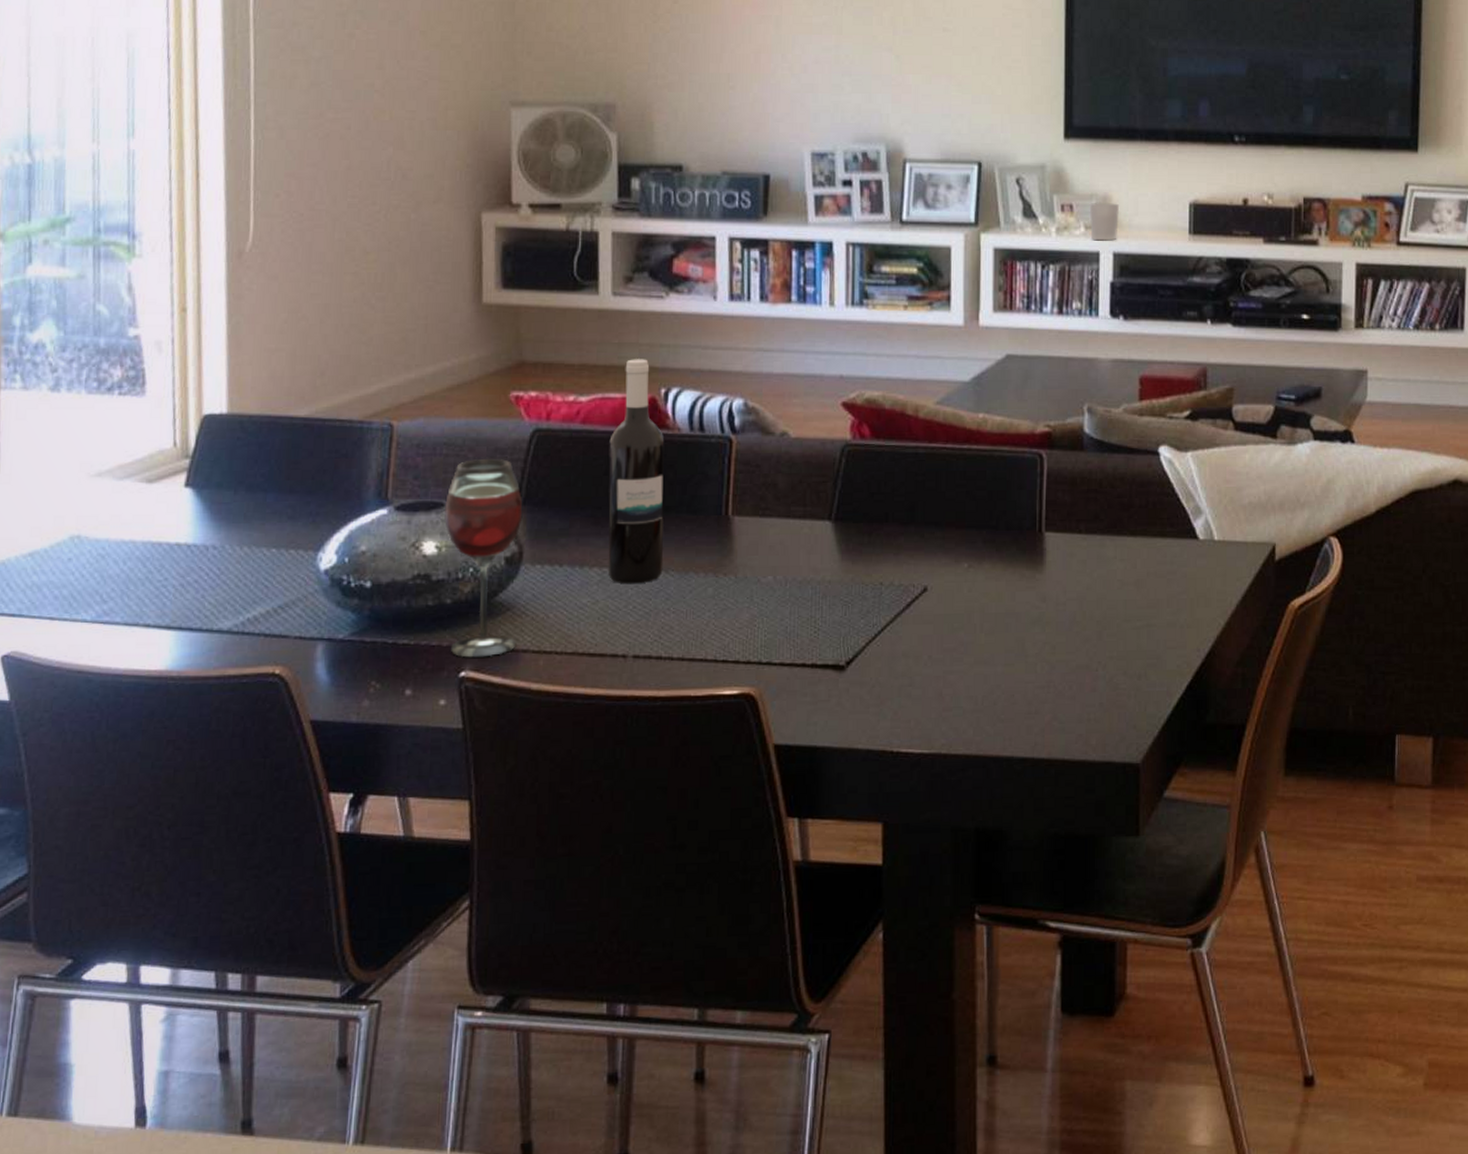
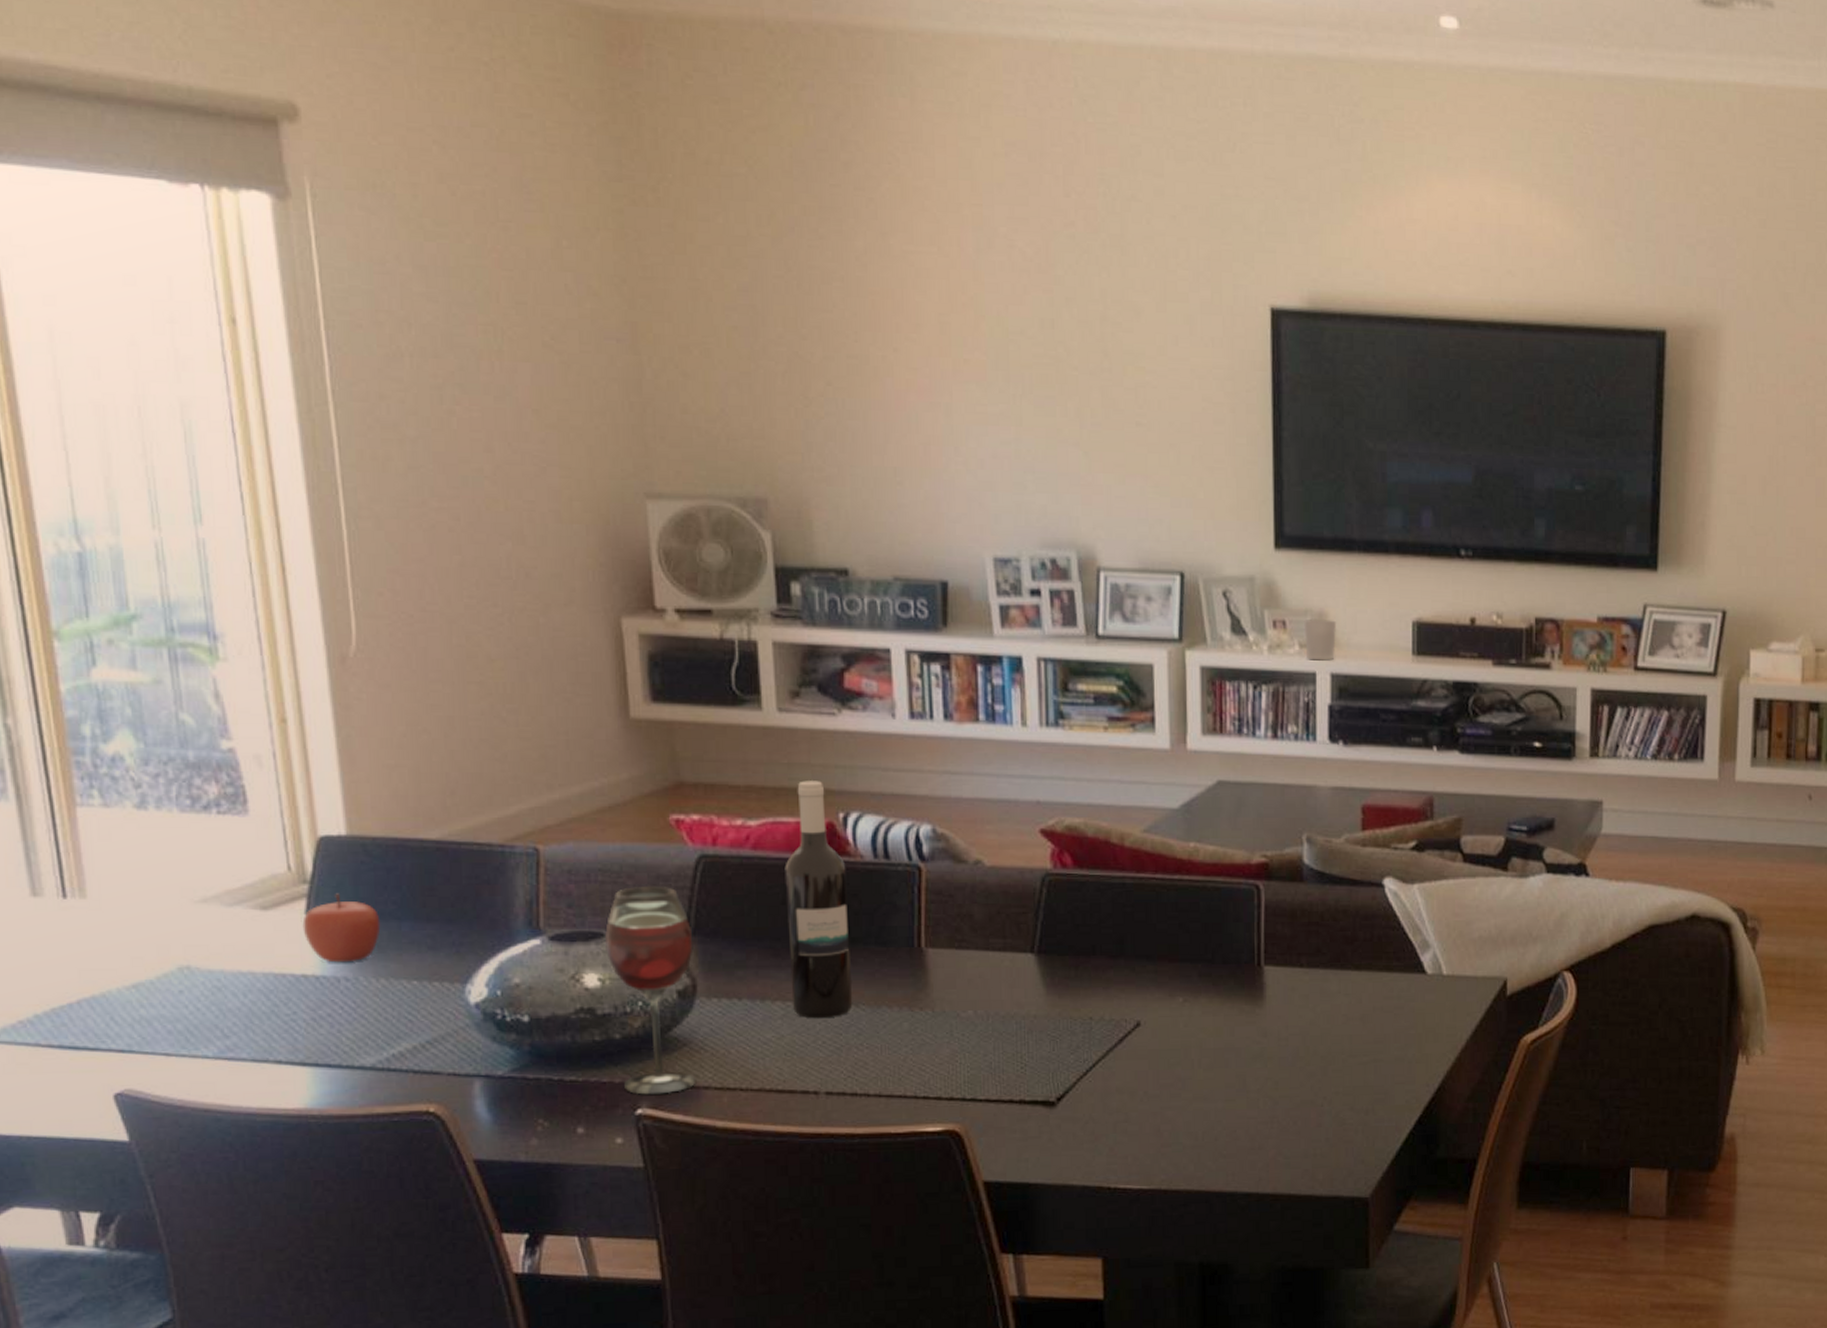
fruit: none [181,467,249,532] -> present [302,893,381,963]

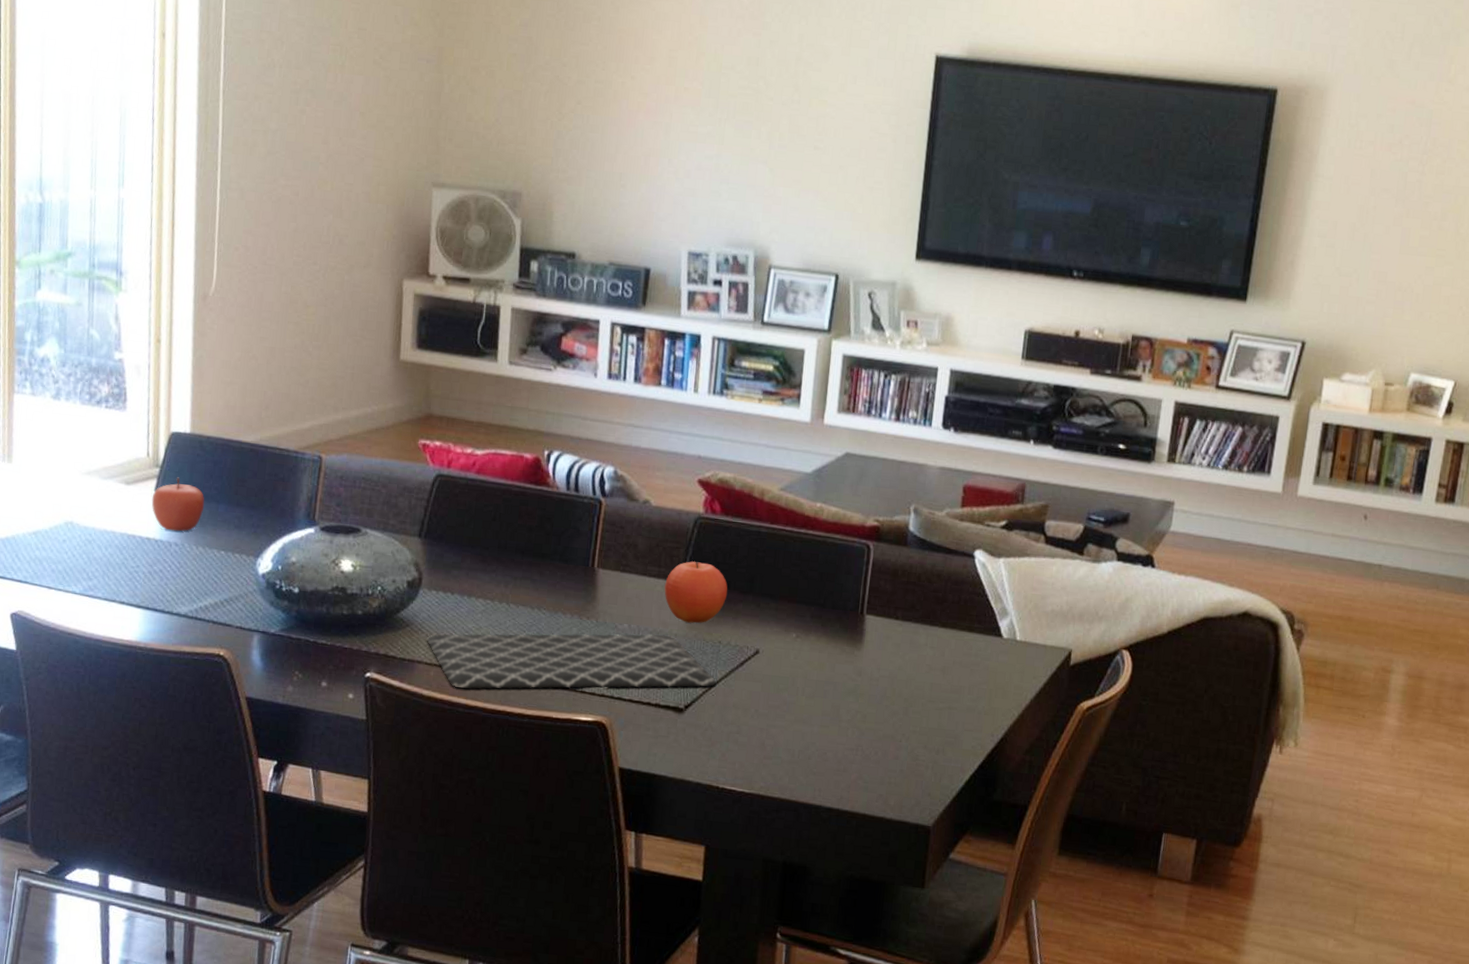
wineglass: present [604,887,695,1095] -> none [359,494,424,663]
placemat: none [713,1017,1093,1113] -> present [427,633,717,690]
wine bottle: present [785,781,853,1019] -> none [491,422,545,617]
fruit: none [1014,927,1094,1000] -> present [664,561,728,623]
candle holder: present [1304,618,1336,661] -> none [931,321,960,359]

